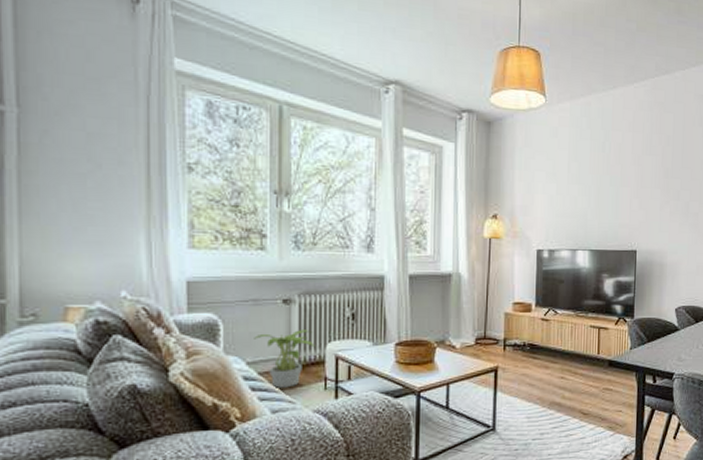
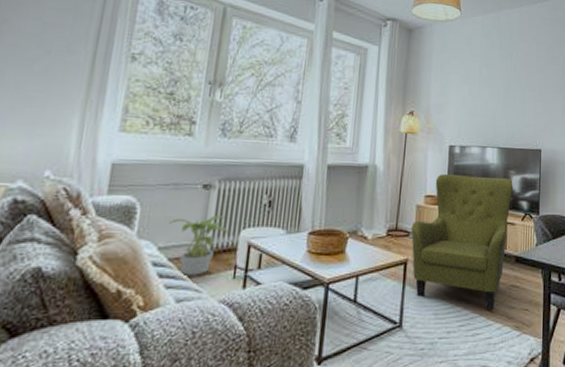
armchair: none [500,280,606,412] -> present [410,174,513,310]

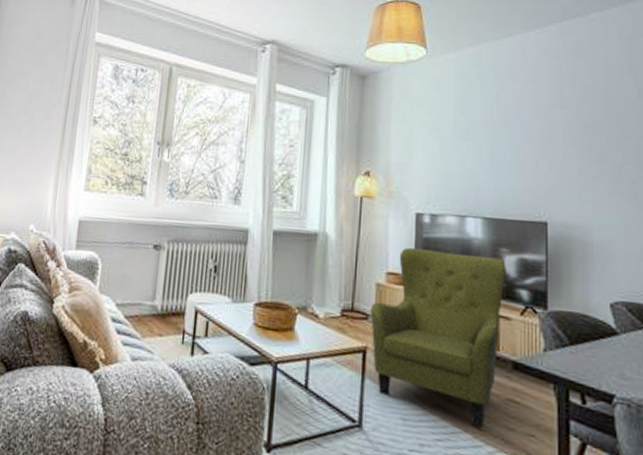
potted plant: present [169,215,230,275] -> none [125,276,178,336]

